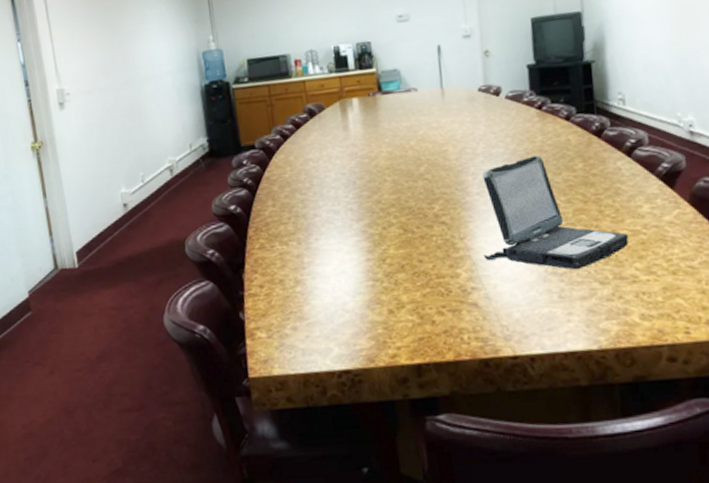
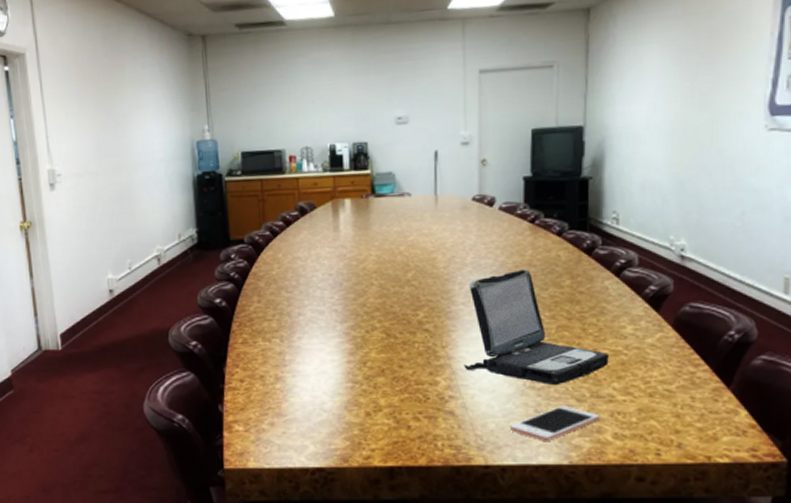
cell phone: none [534,289,626,328] -> present [509,405,601,442]

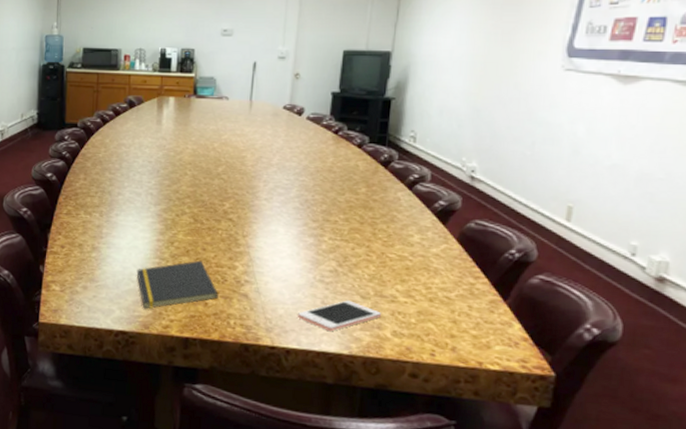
notepad: none [328,379,422,441] -> present [136,260,218,309]
laptop: present [464,269,609,386] -> none [261,174,395,282]

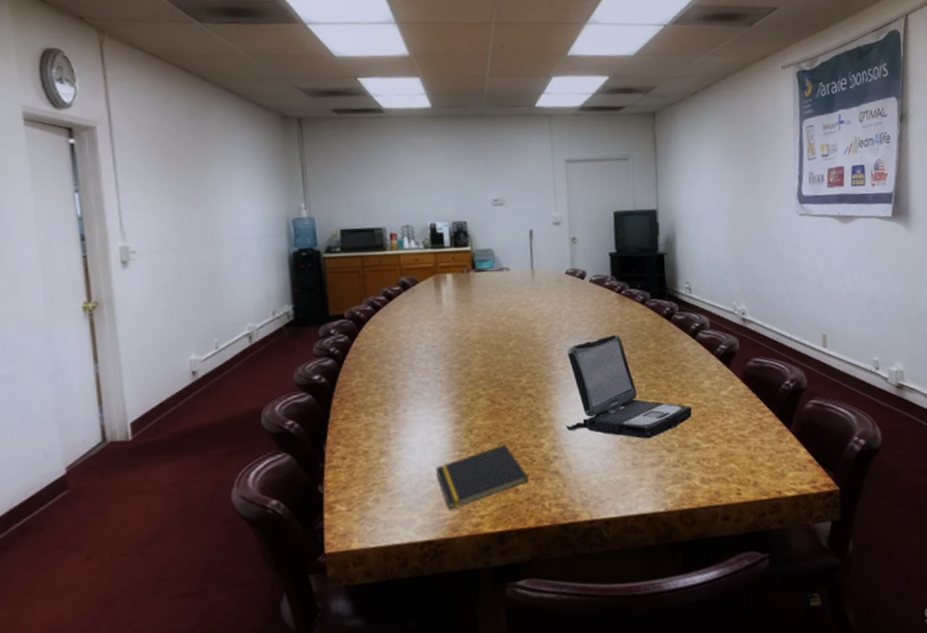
laptop: none [261,174,395,282] -> present [566,334,692,439]
cell phone: present [297,300,382,332] -> none [610,456,689,492]

